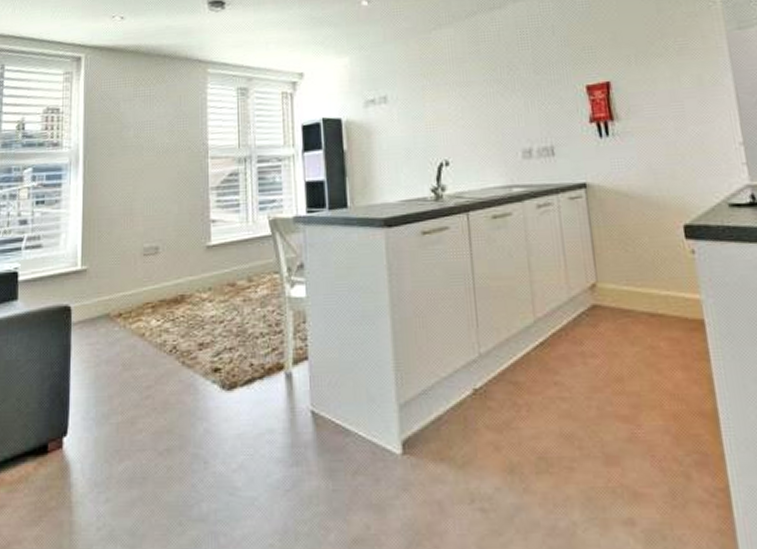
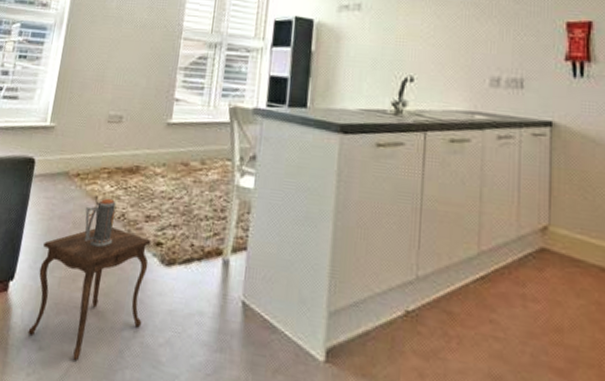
side table: none [91,332,211,505] -> present [28,195,152,362]

